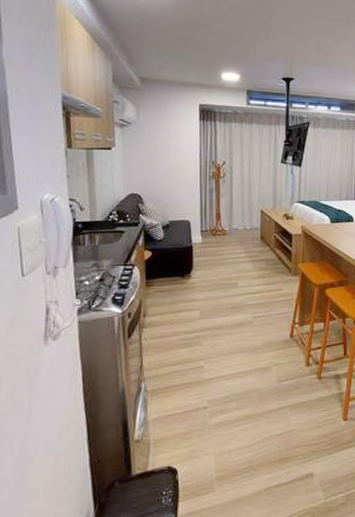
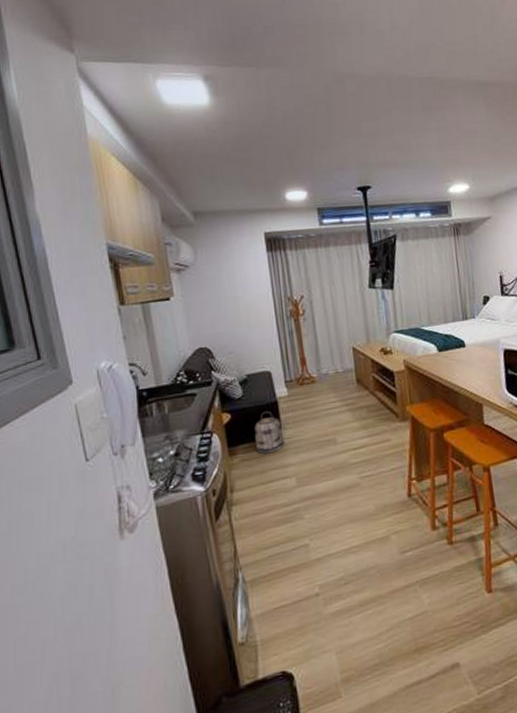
basket: none [170,254,194,289] -> present [254,411,285,454]

